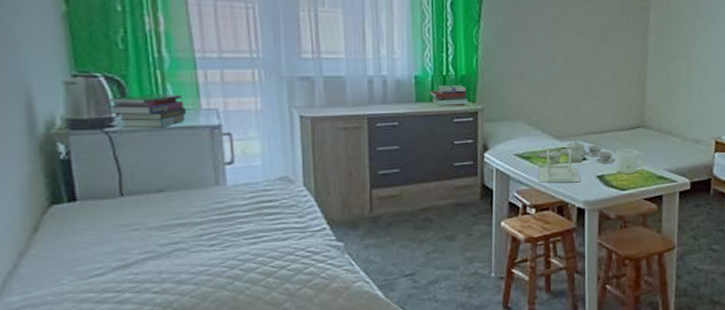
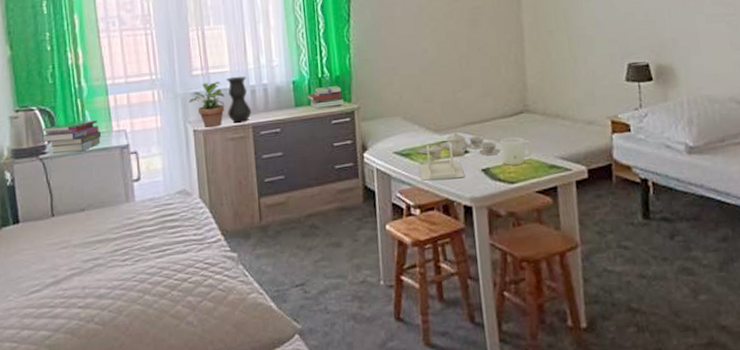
potted plant: none [295,67,339,115] -> present [188,81,226,129]
vase: none [340,64,368,114] -> present [225,76,252,124]

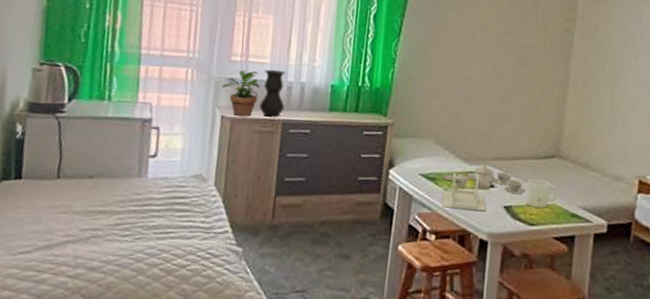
books: present [42,119,102,154] -> none [63,84,126,117]
books: present [307,86,344,109] -> none [343,96,380,119]

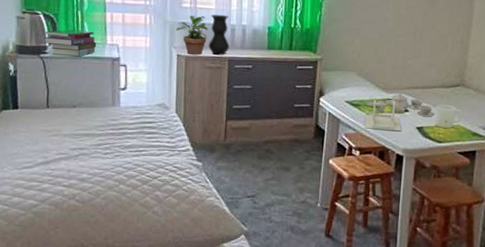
books: none [63,84,126,117] -> present [45,29,97,57]

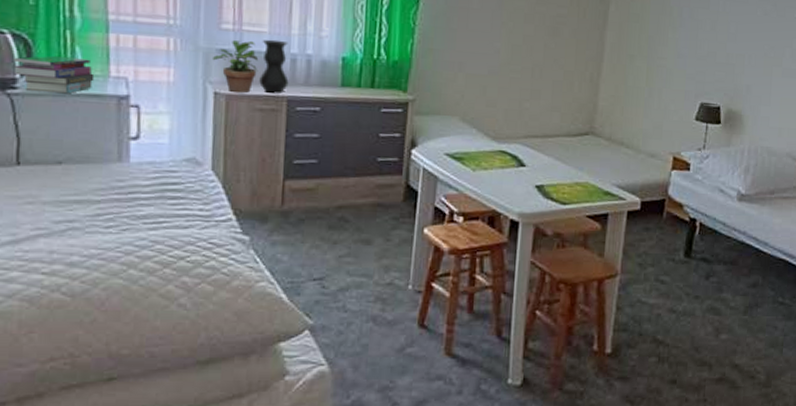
napkin holder: present [364,100,402,132] -> none [470,152,518,192]
tea set: present [365,93,435,117] -> none [470,143,559,172]
mug: present [435,104,462,128] -> none [558,157,592,187]

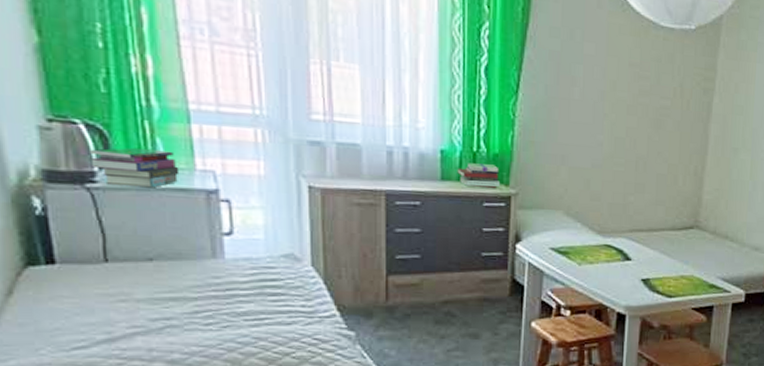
potted plant: present [211,40,258,94] -> none [303,132,354,188]
vase: present [259,39,289,95] -> none [355,131,386,189]
books: none [357,70,399,95] -> present [457,163,501,189]

